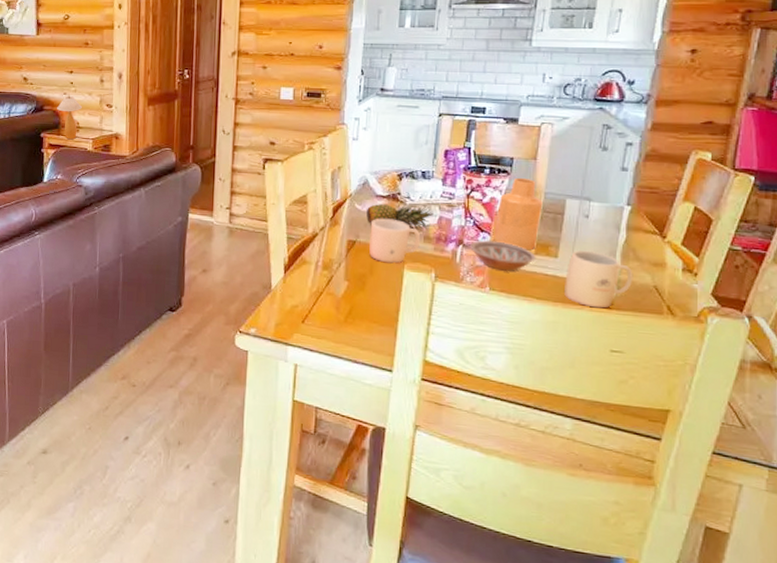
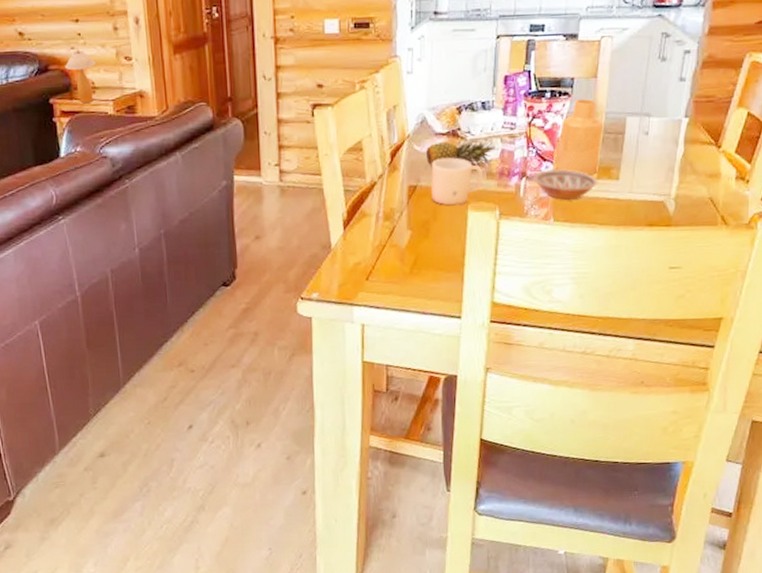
mug: present [564,251,633,309] -> none [626,169,691,227]

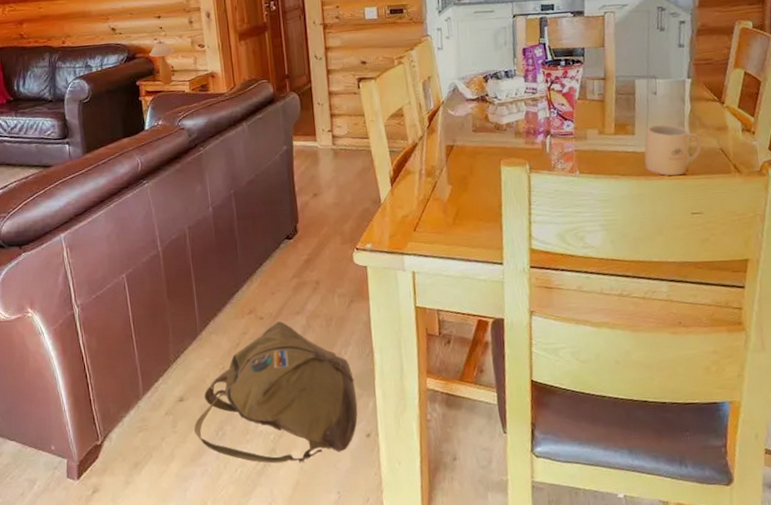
backpack: none [115,375,295,520] -> present [193,321,358,464]
fruit: present [426,140,495,167] -> none [459,104,521,128]
mug: present [431,157,484,206] -> none [465,120,513,162]
bowl: present [533,169,598,201] -> none [557,127,616,155]
vase: present [556,98,604,176] -> none [576,65,616,132]
mug: none [626,169,691,227] -> present [643,124,702,176]

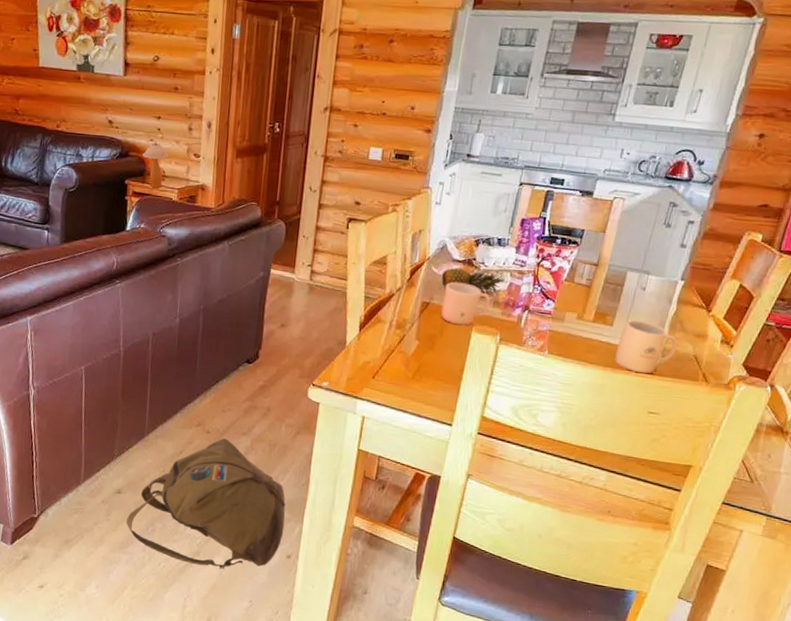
fruit: none [459,104,521,128] -> present [441,268,505,295]
mug: none [465,120,513,162] -> present [441,282,491,326]

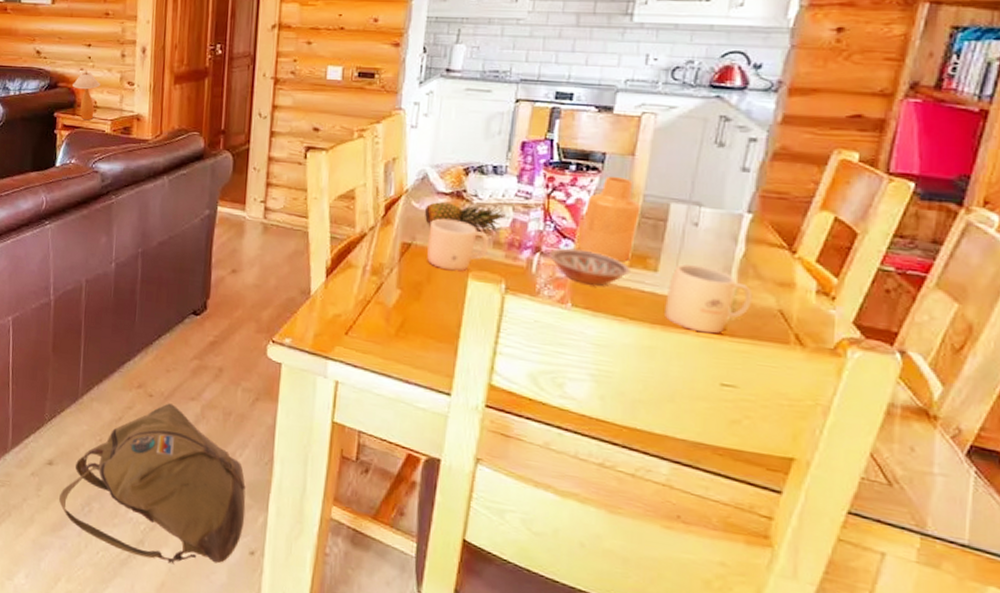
bowl: none [535,307,593,338] -> present [549,248,630,286]
vase: none [557,249,606,318] -> present [578,176,641,262]

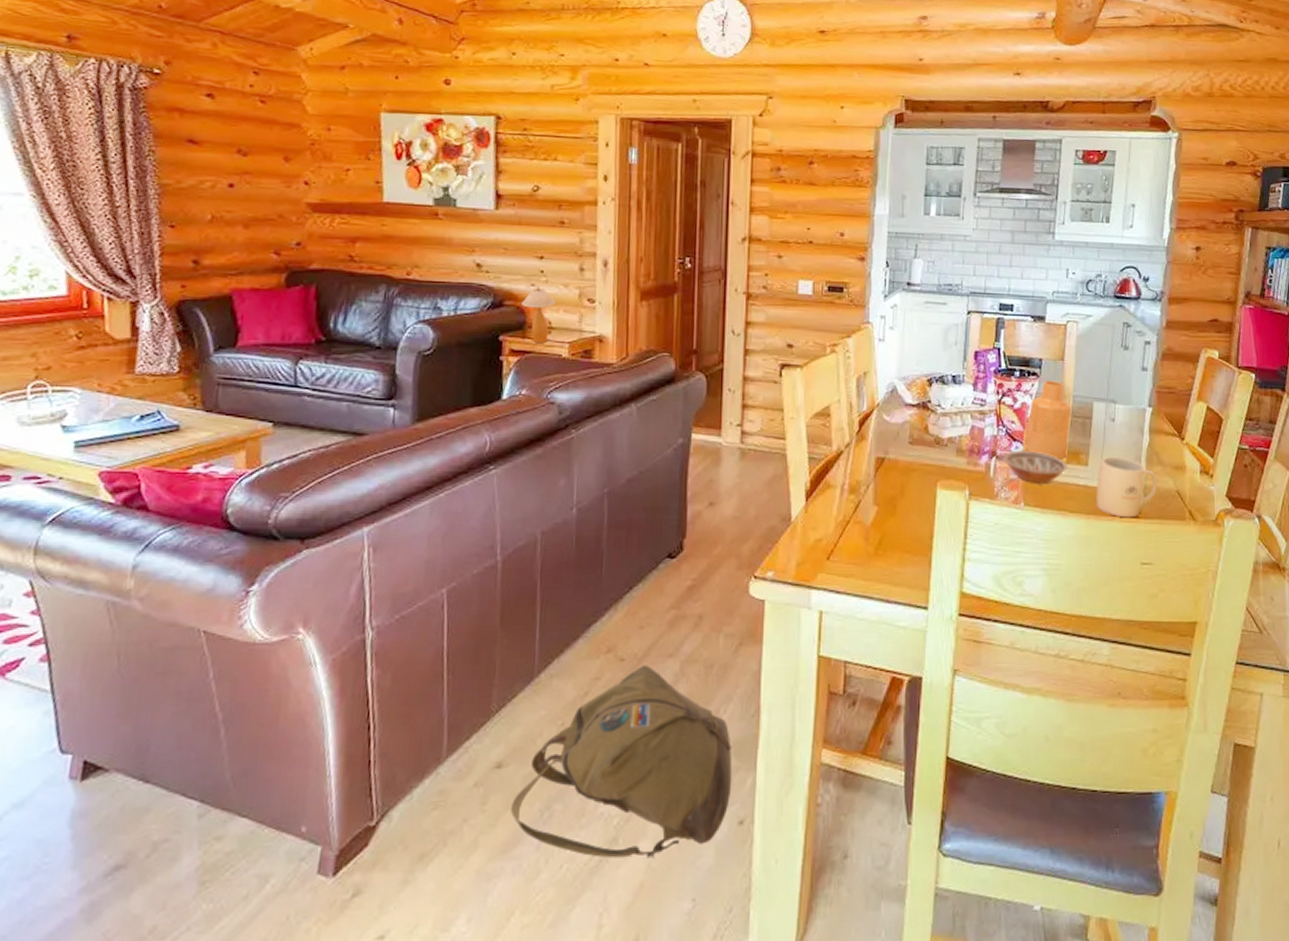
fruit: present [425,202,506,234] -> none [896,413,966,442]
mug: present [427,219,490,272] -> none [900,430,953,482]

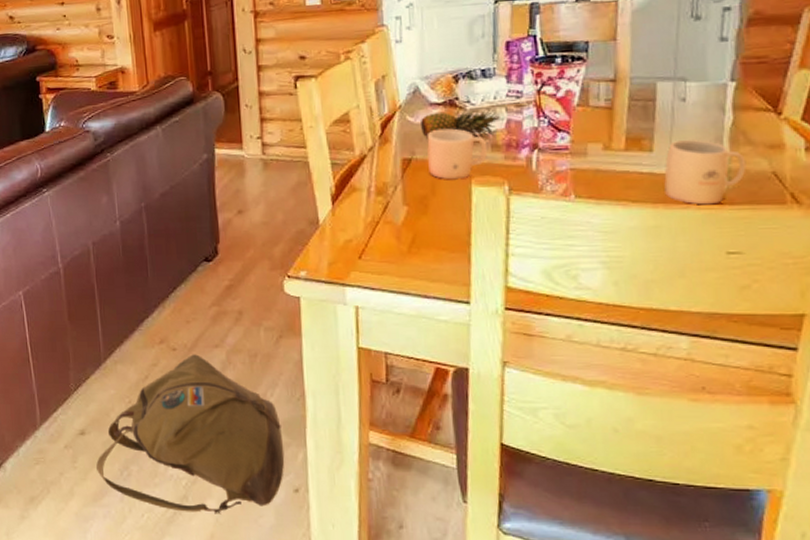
table lamp: present [522,285,557,344] -> none [51,29,80,81]
fruit: none [896,413,966,442] -> present [421,110,500,138]
mug: none [900,430,953,482] -> present [427,129,488,180]
bowl: present [1003,450,1068,485] -> none [547,140,627,175]
vase: present [1026,380,1072,459] -> none [573,63,629,147]

